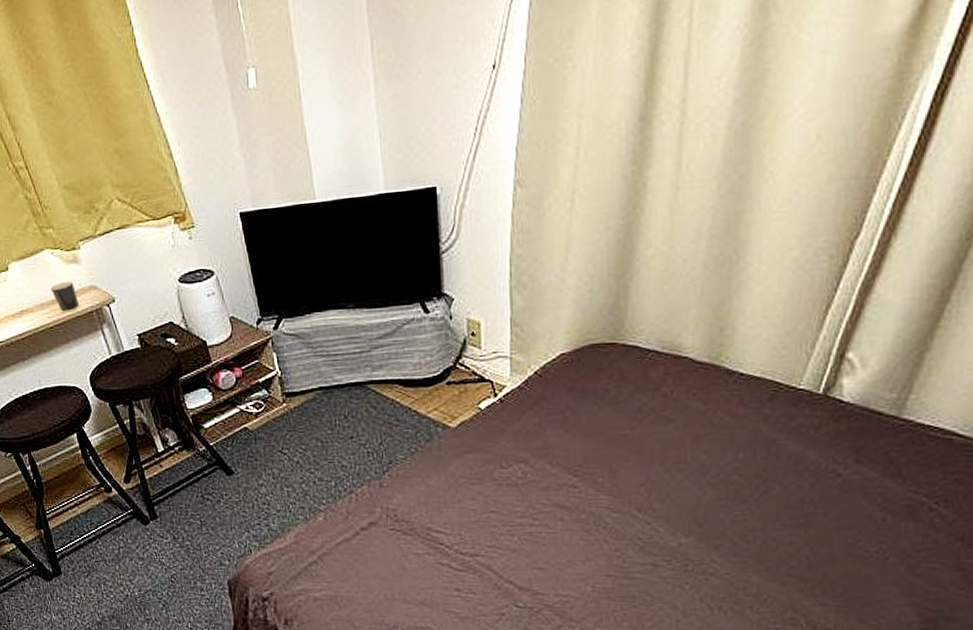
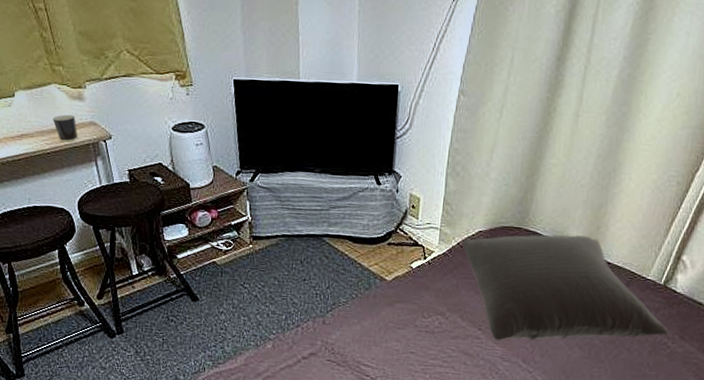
pillow: none [540,343,838,487] -> present [462,234,669,341]

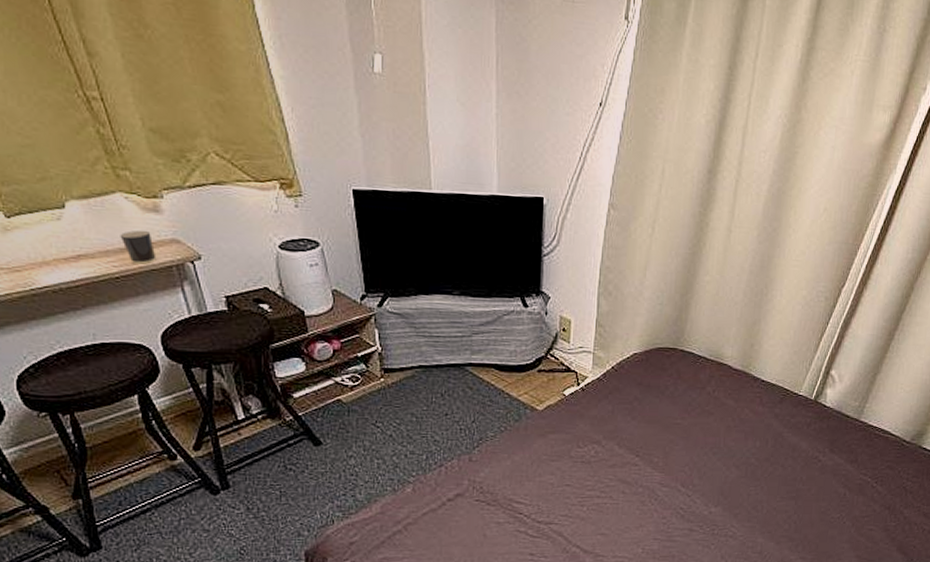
pillow: present [462,234,669,341] -> none [617,353,820,466]

